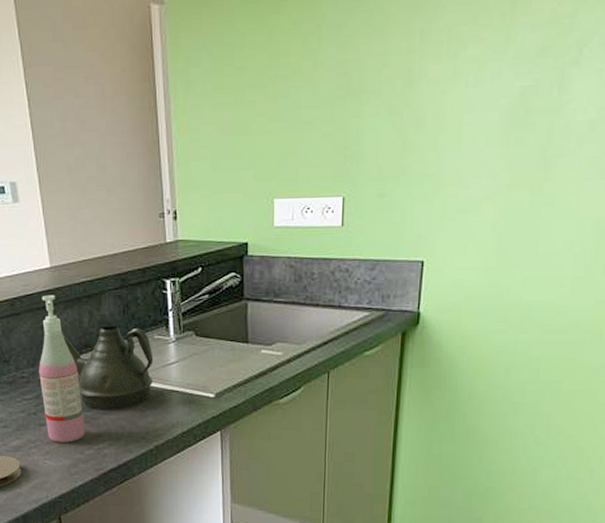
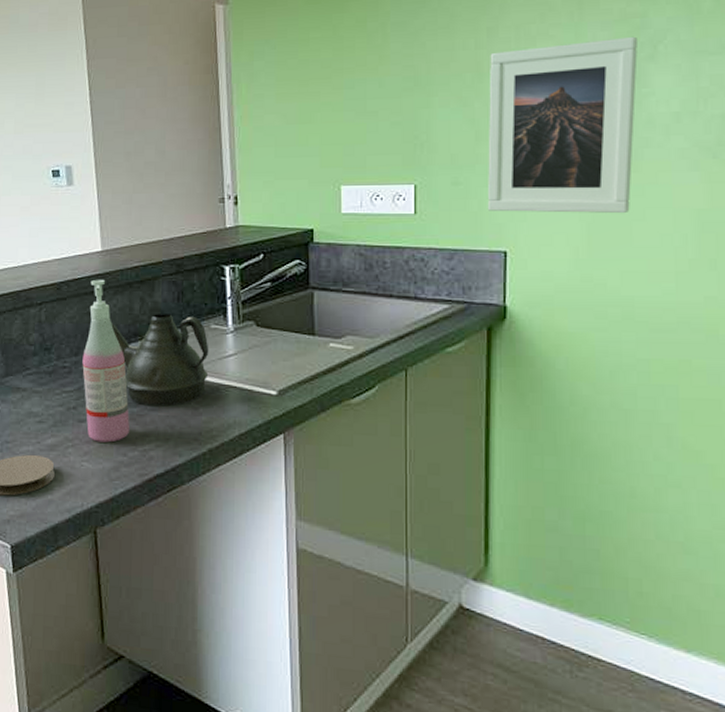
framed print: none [409,39,564,223] -> present [487,36,638,214]

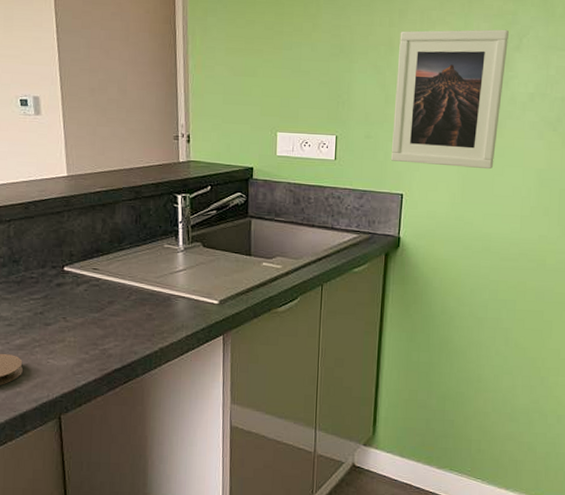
soap dispenser: present [82,279,130,443] -> none [48,201,92,343]
teapot: present [111,314,209,406] -> none [75,233,162,312]

